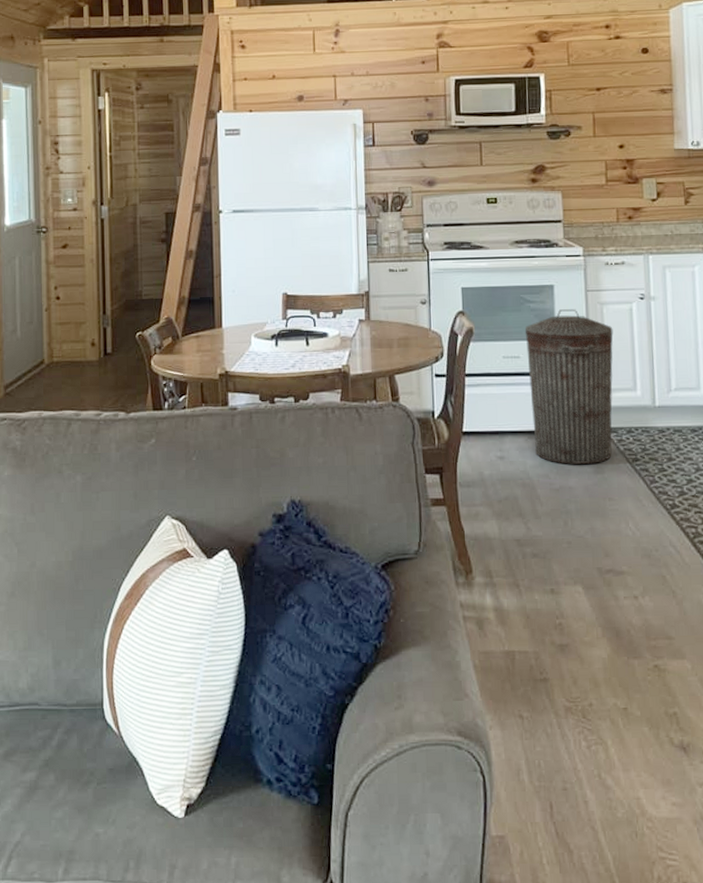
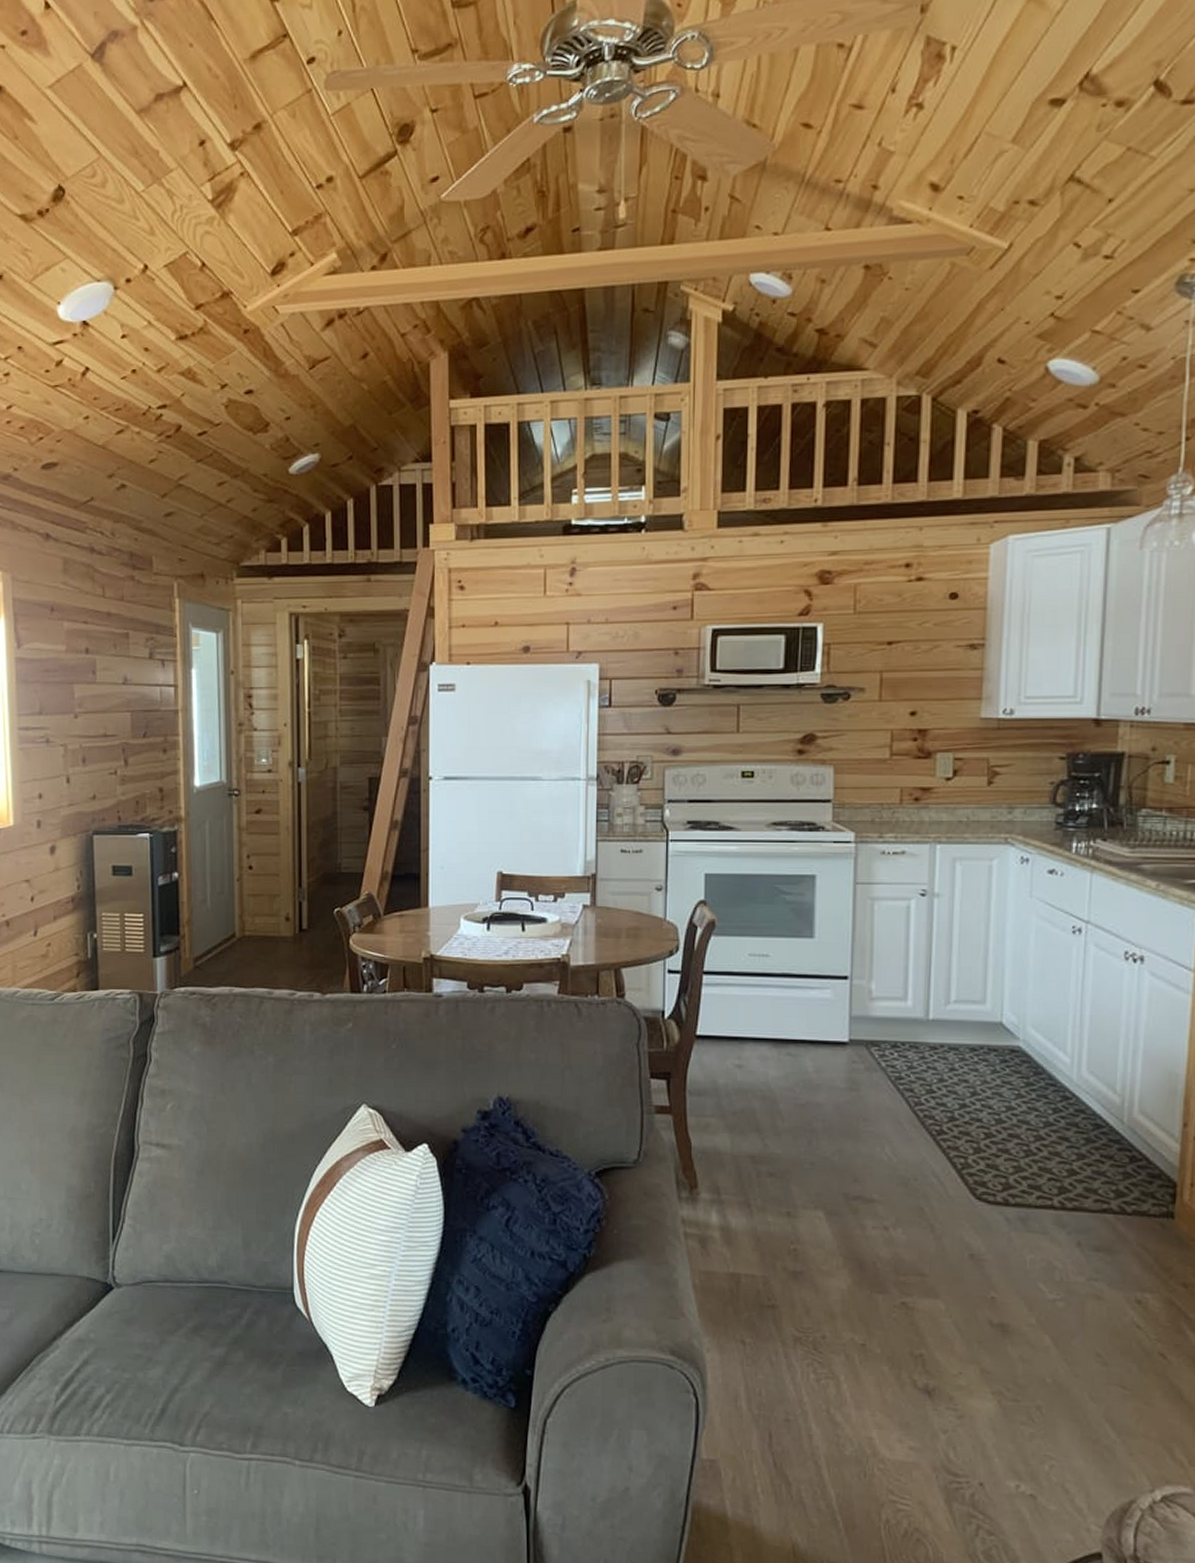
trash can: present [524,309,613,464] -> none [777,903,884,1079]

